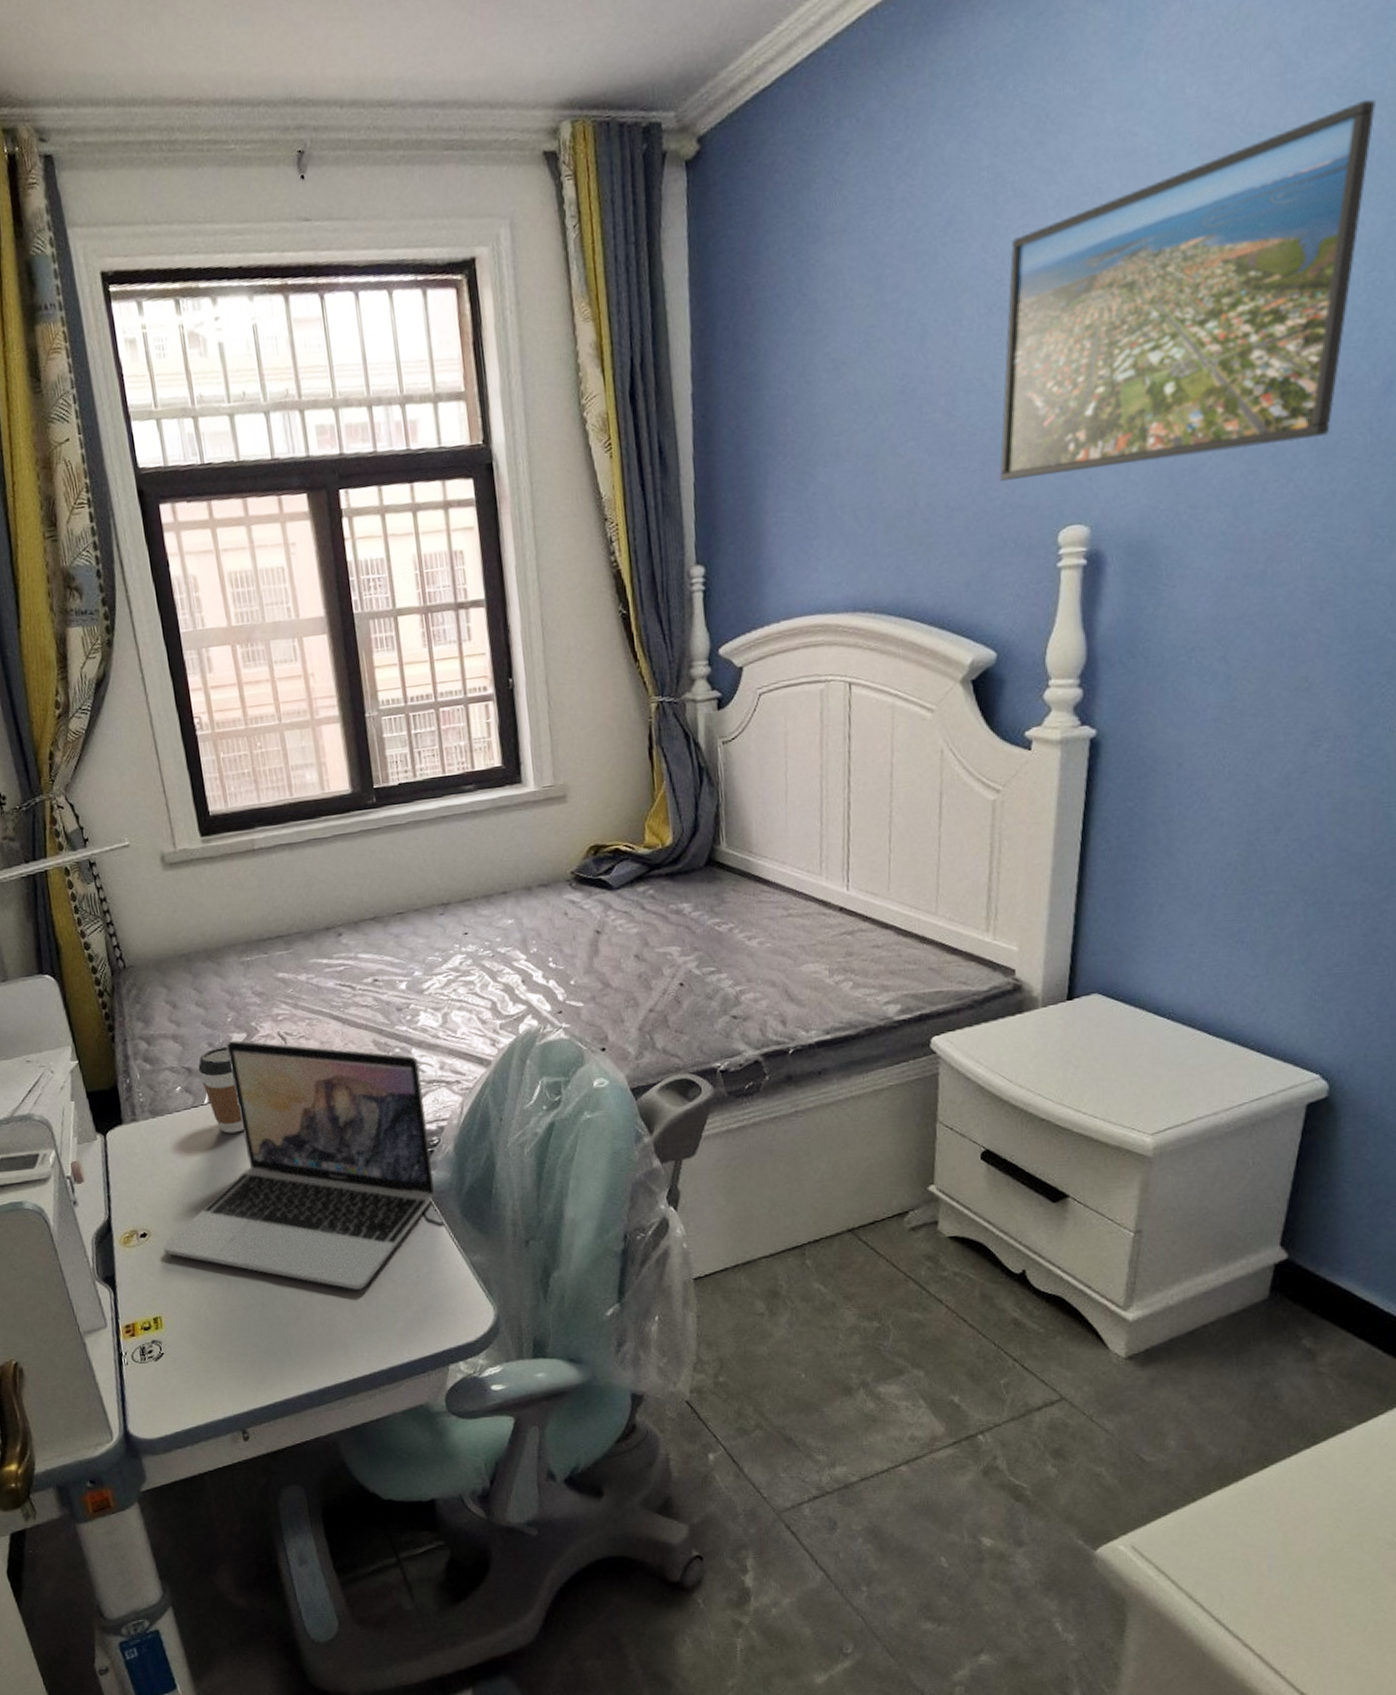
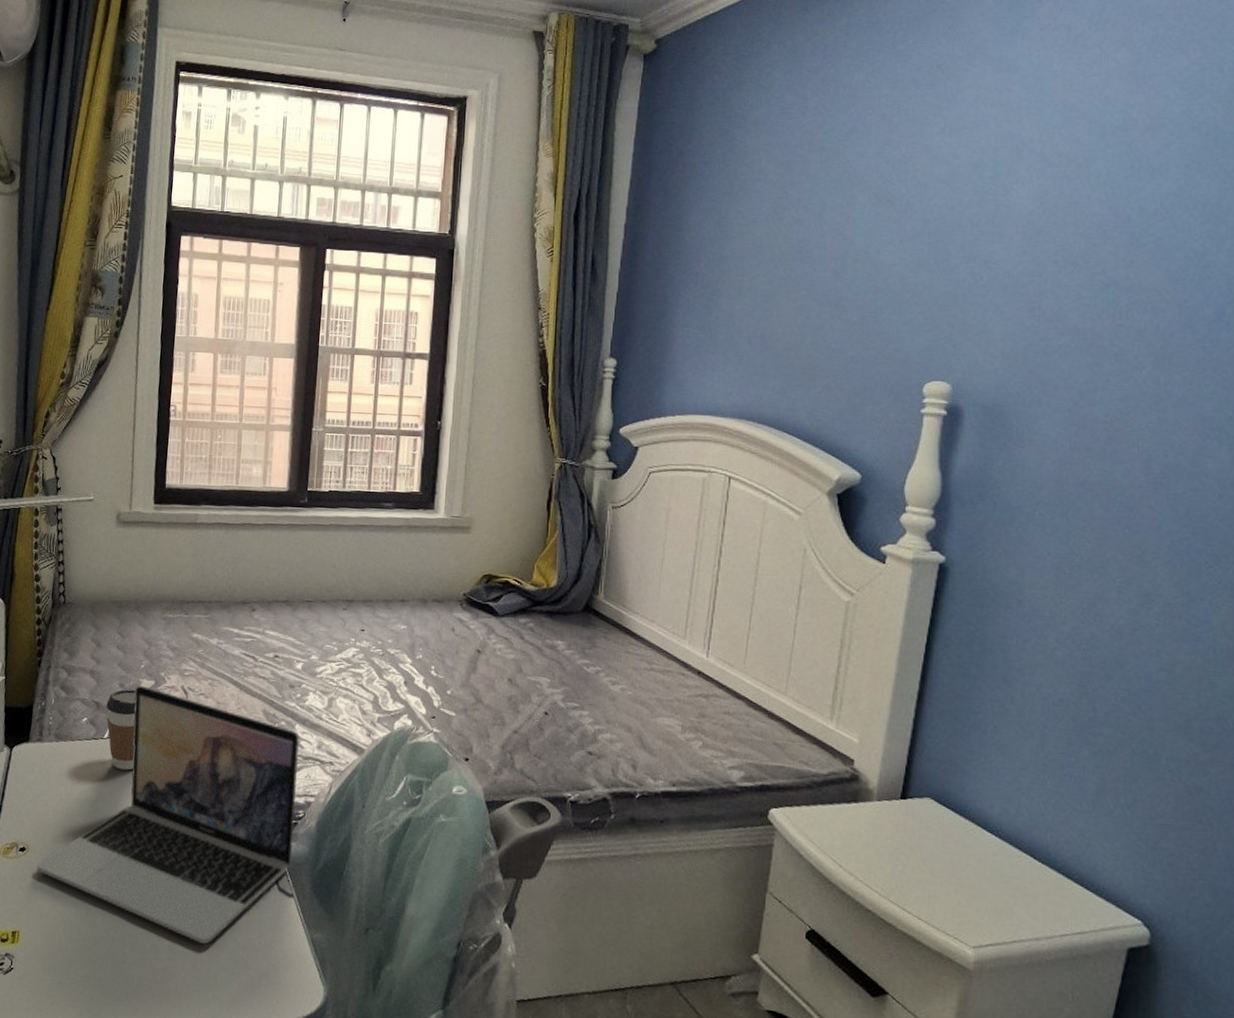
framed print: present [999,99,1376,481] -> none [877,94,1212,347]

